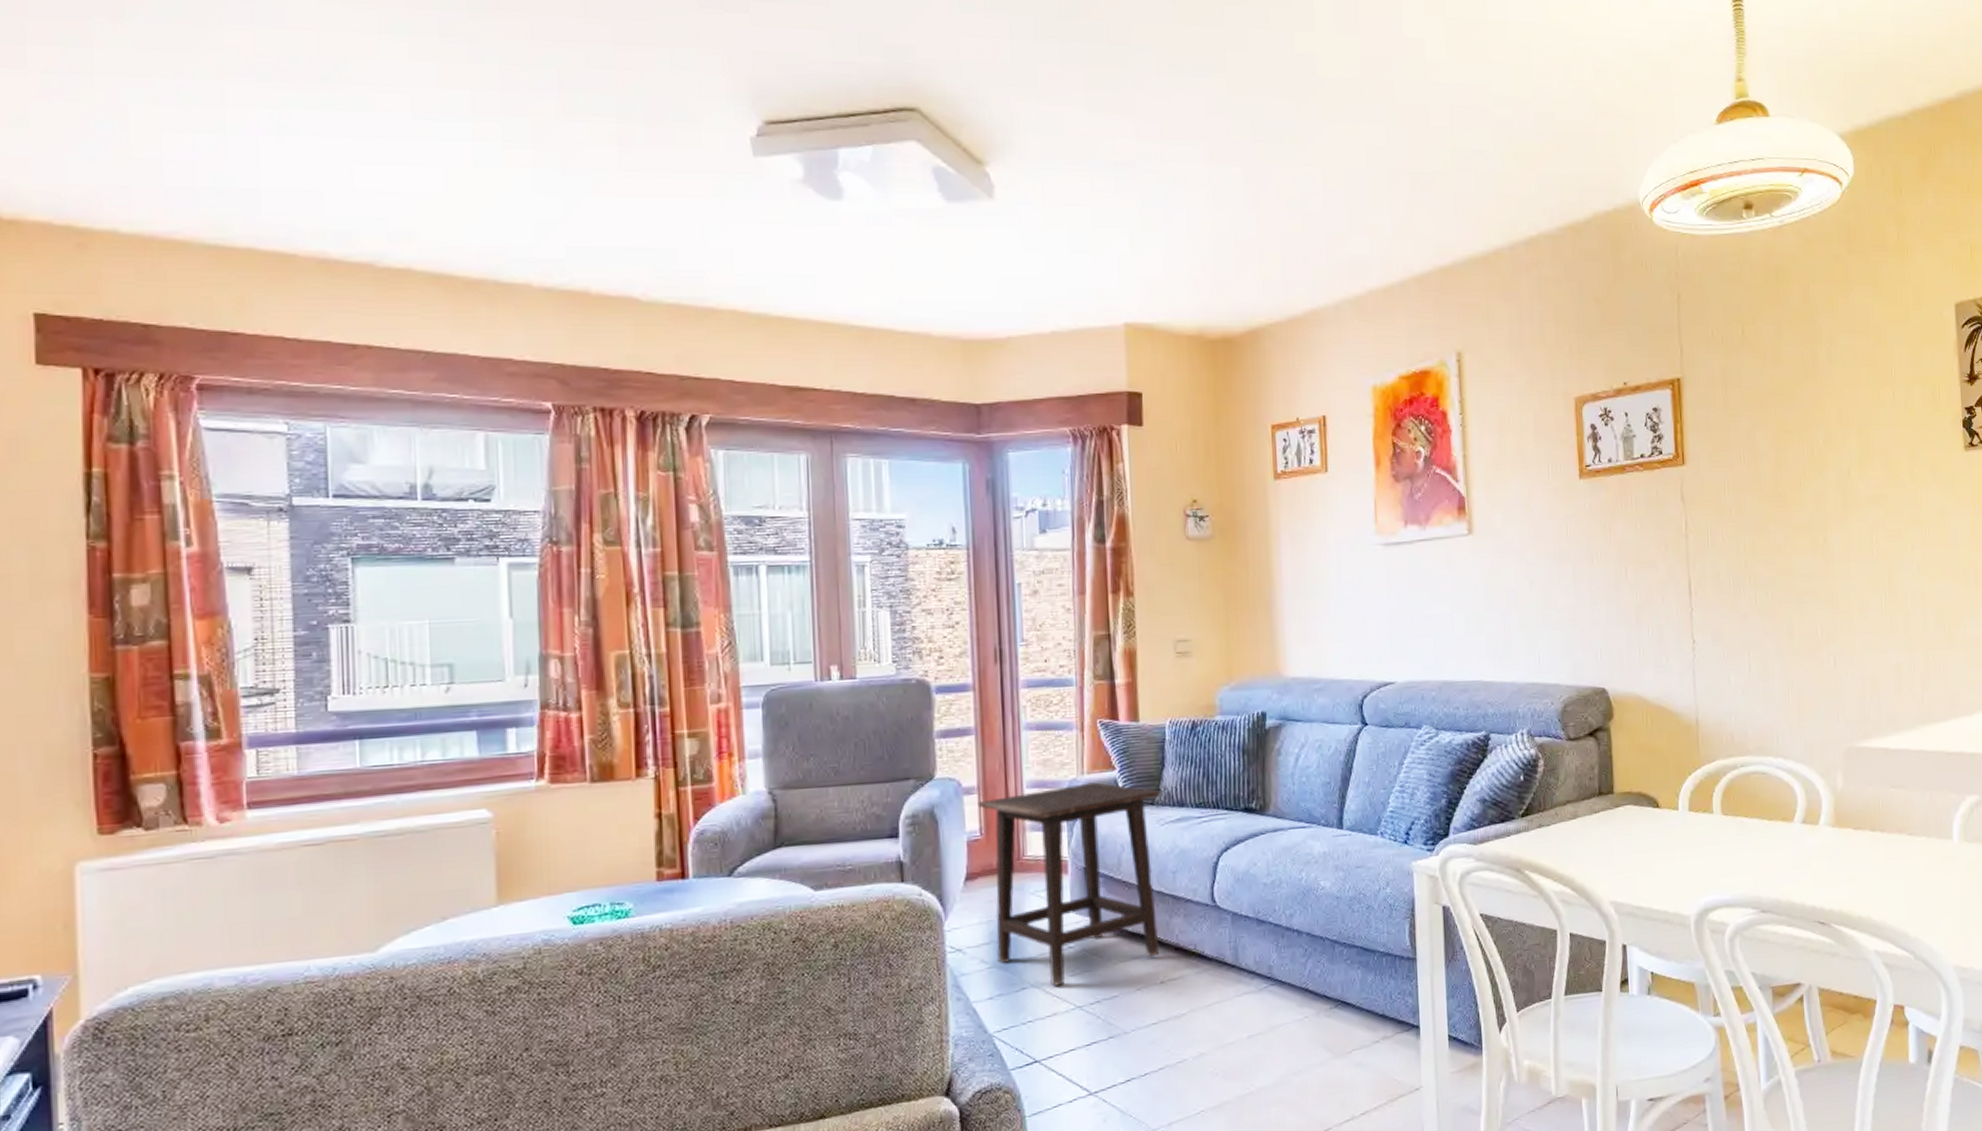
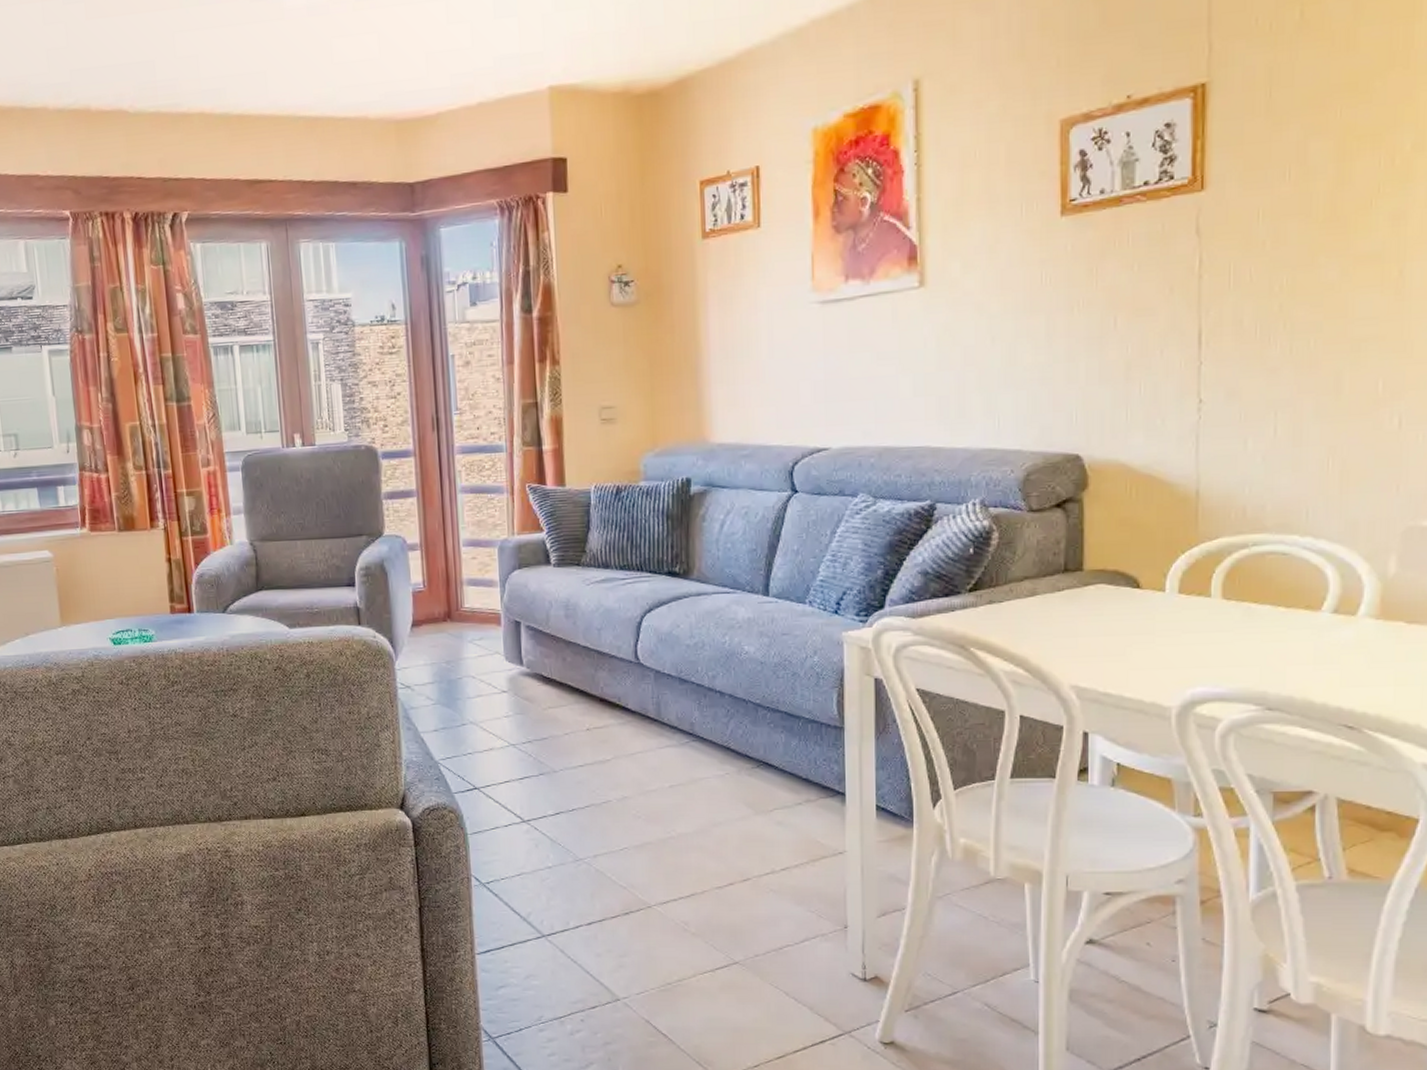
side table: present [977,782,1160,986] -> none [420,542,586,725]

